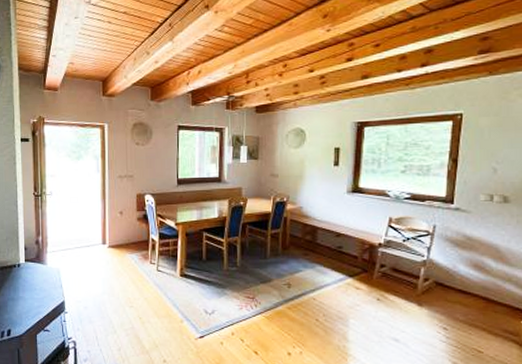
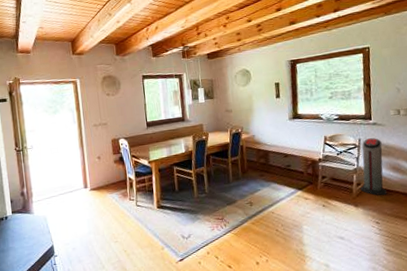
air purifier: none [428,226,464,297] -> present [361,138,388,196]

